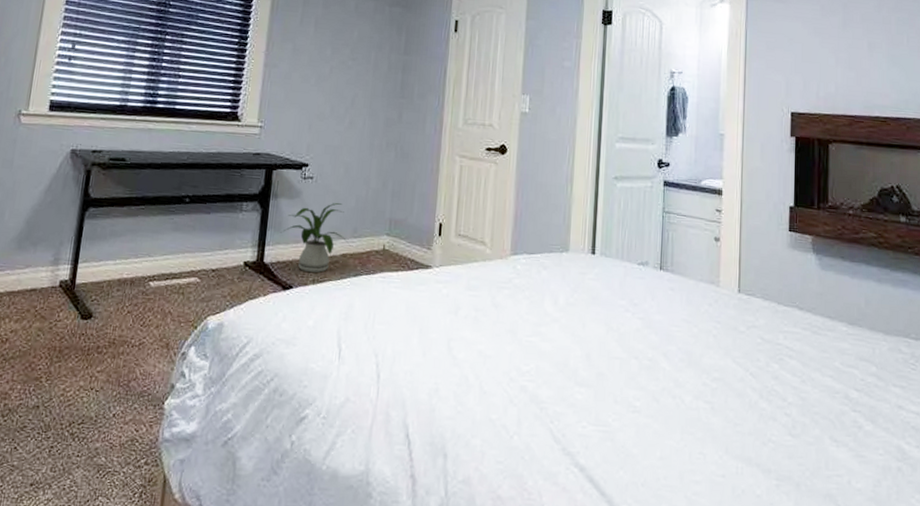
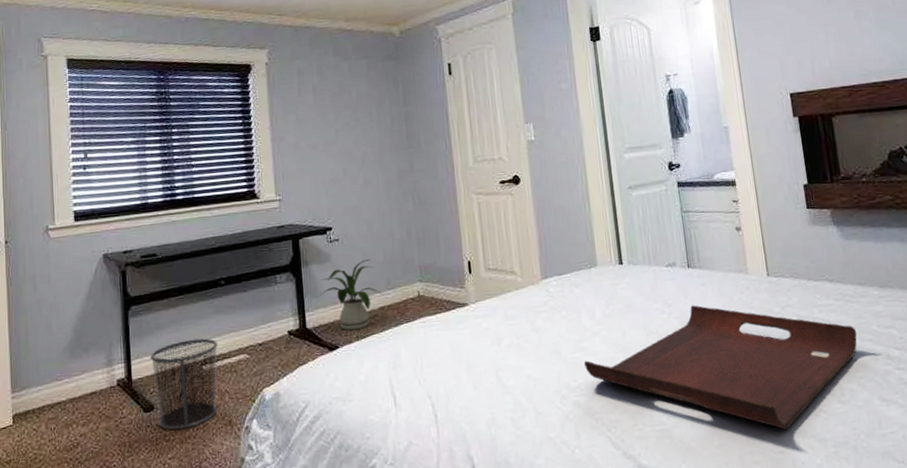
waste bin: none [94,252,171,344] -> present [150,338,219,431]
serving tray: none [538,308,819,453] -> present [583,305,857,430]

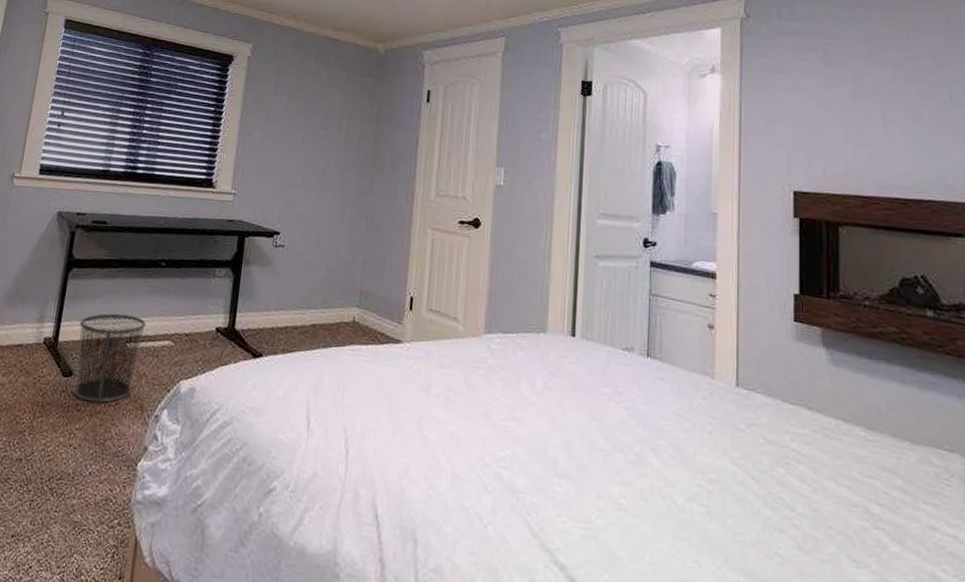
house plant: present [317,258,387,331] -> none [252,271,321,343]
serving tray: present [583,305,857,430] -> none [514,399,833,565]

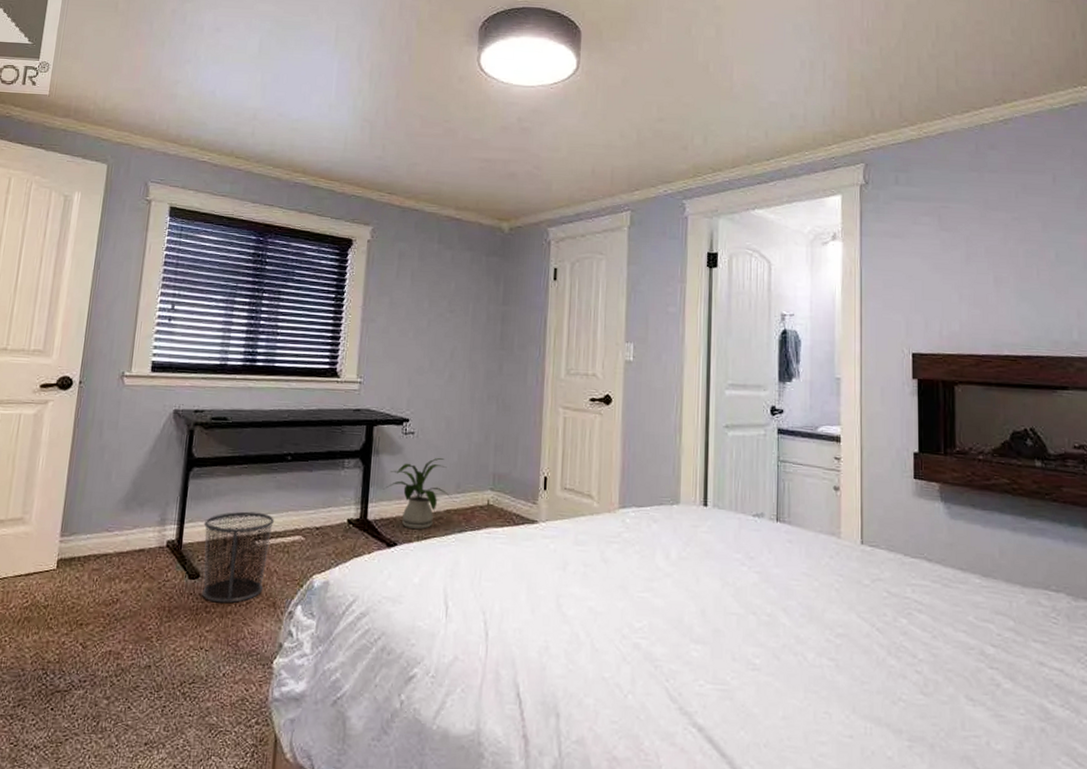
house plant: none [252,271,321,343] -> present [383,457,455,530]

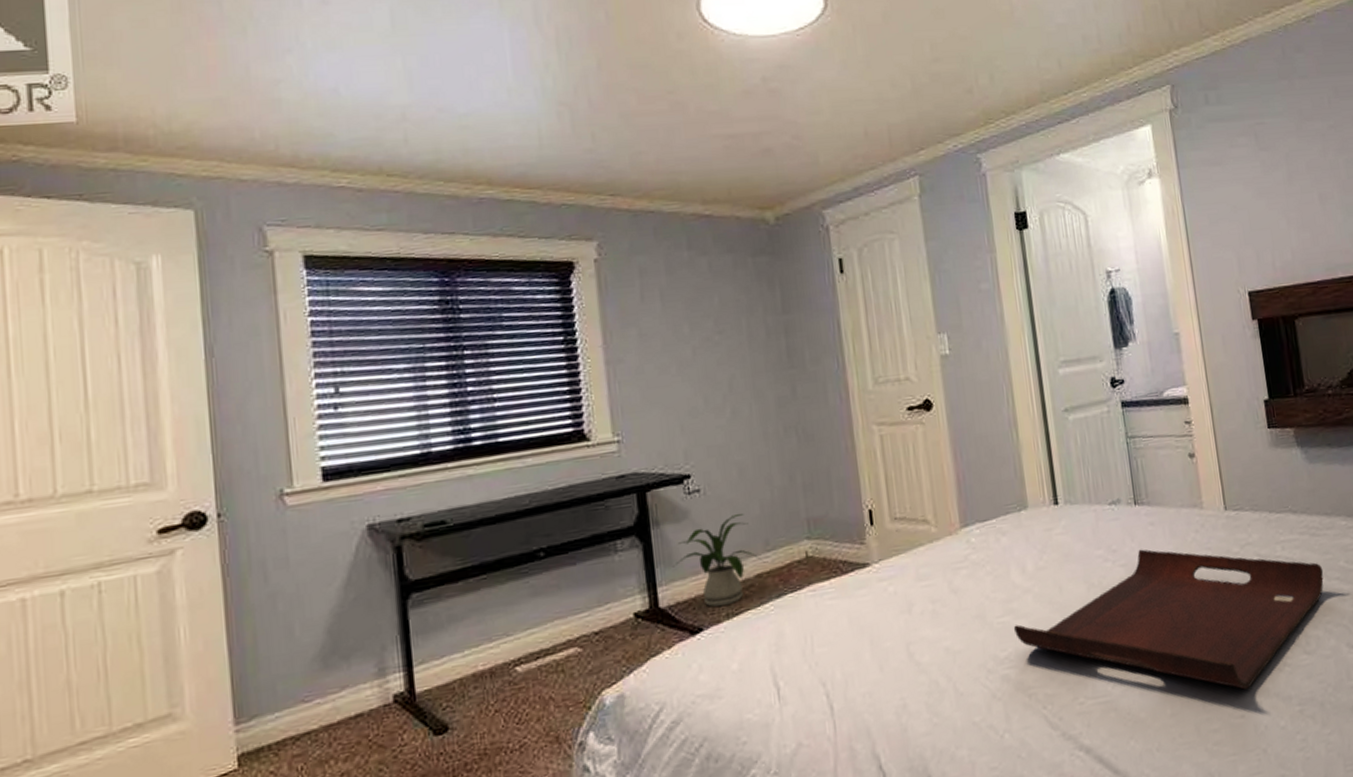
waste bin: present [202,511,275,603] -> none [440,630,539,756]
serving tray: none [650,562,951,713] -> present [1013,549,1324,690]

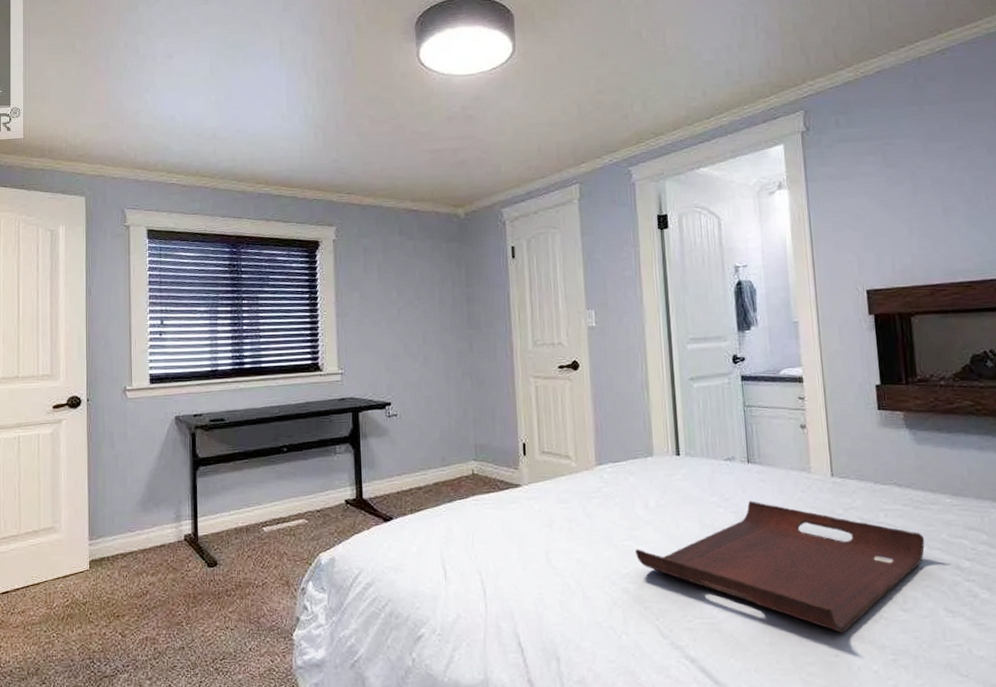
house plant: present [673,513,765,607] -> none [374,435,442,504]

